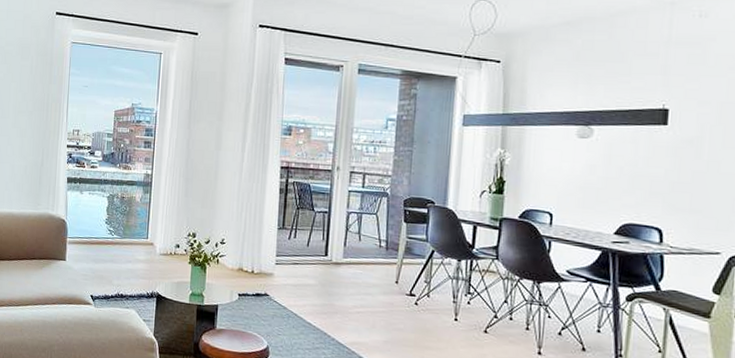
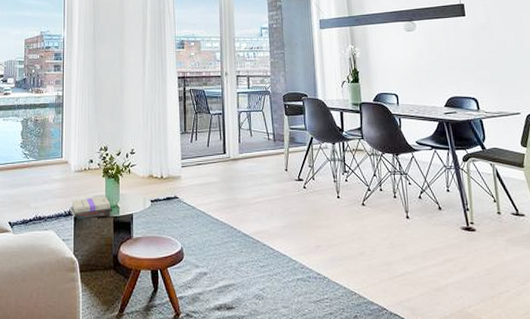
books: none [153,282,197,304] -> present [70,196,112,220]

